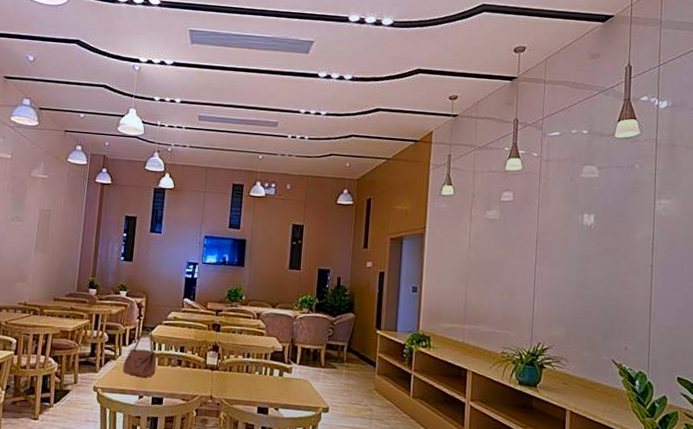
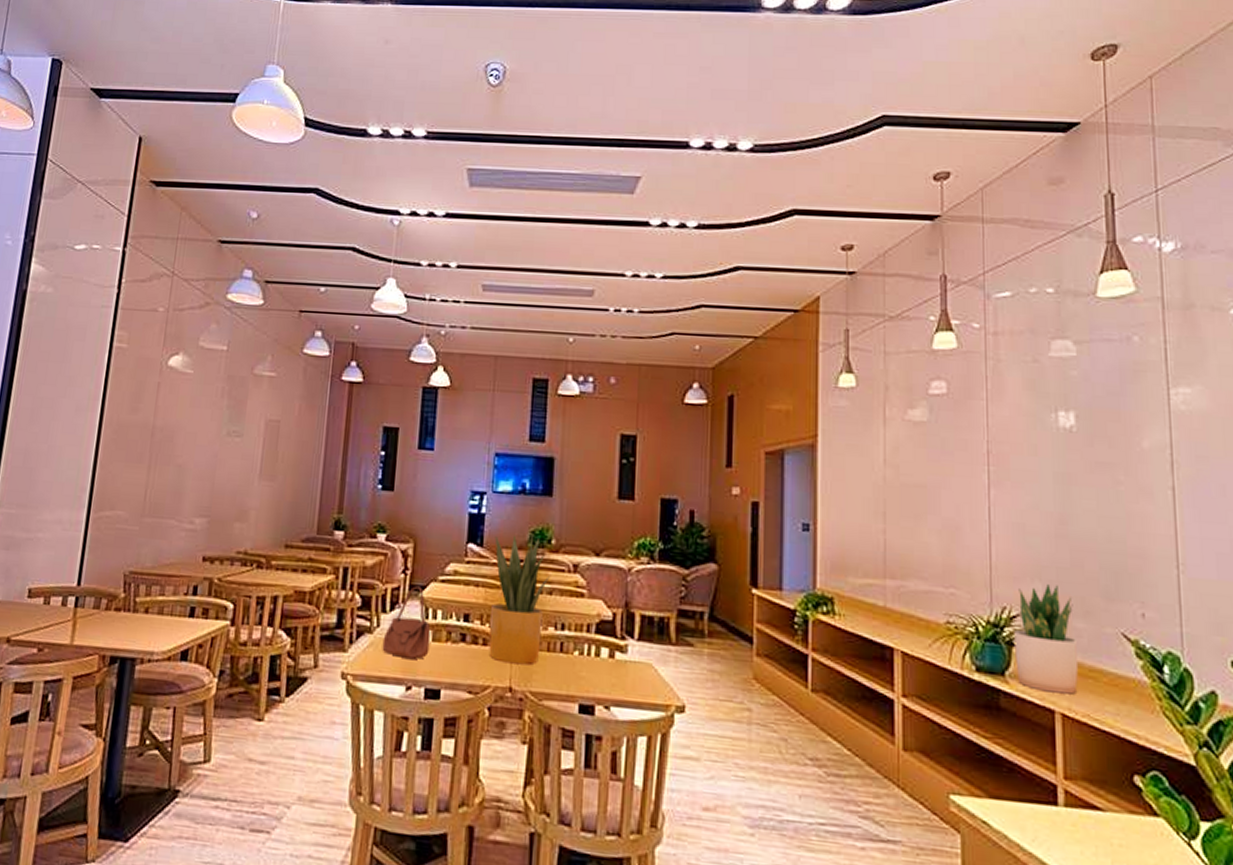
planter: none [197,292,242,381] -> present [488,533,552,665]
planter: none [544,328,584,399] -> present [1014,584,1079,695]

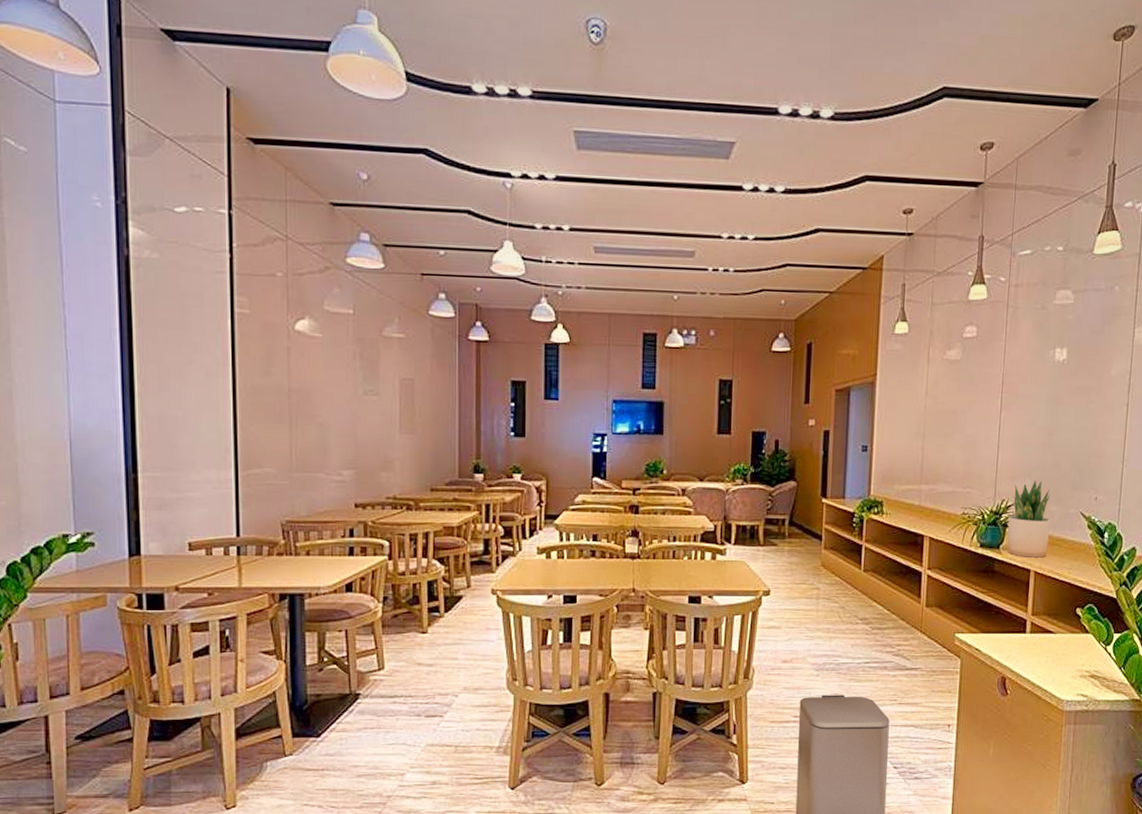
handbag: present [382,586,431,659] -> none [525,515,566,573]
planter: present [488,533,552,665] -> none [615,466,664,571]

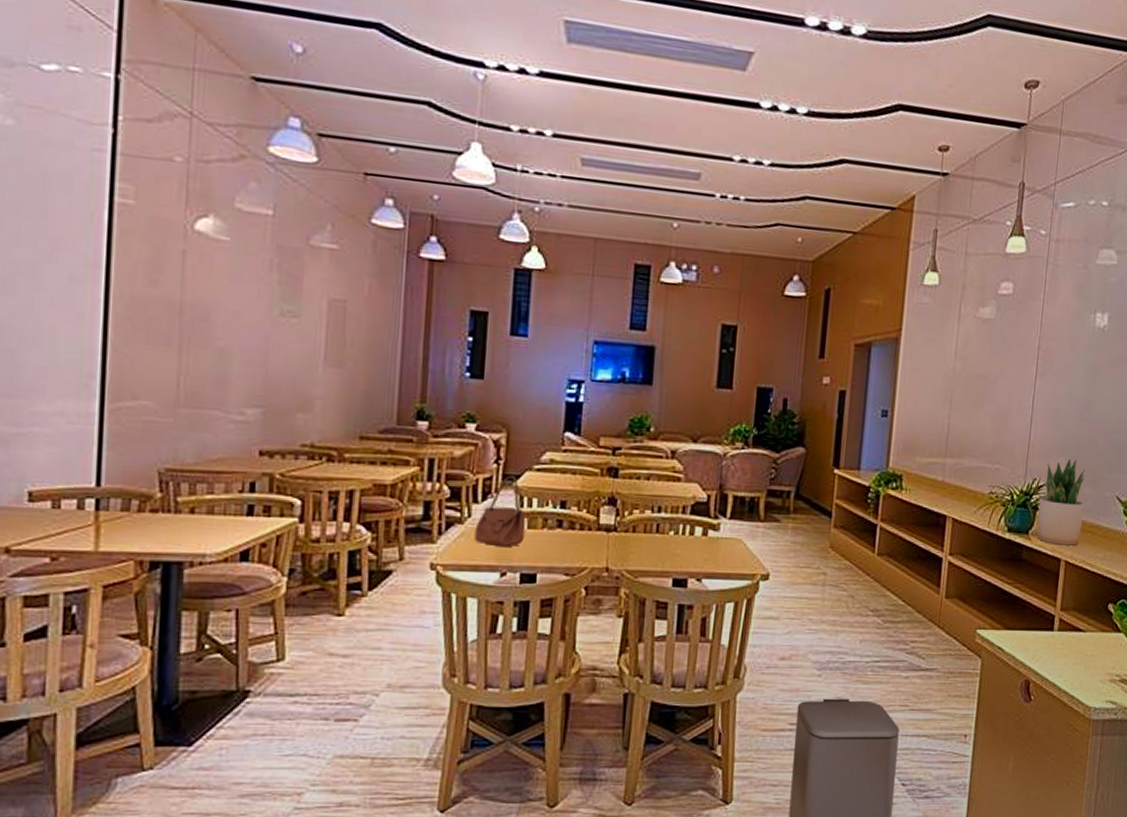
handbag: none [525,515,566,573] -> present [474,475,526,546]

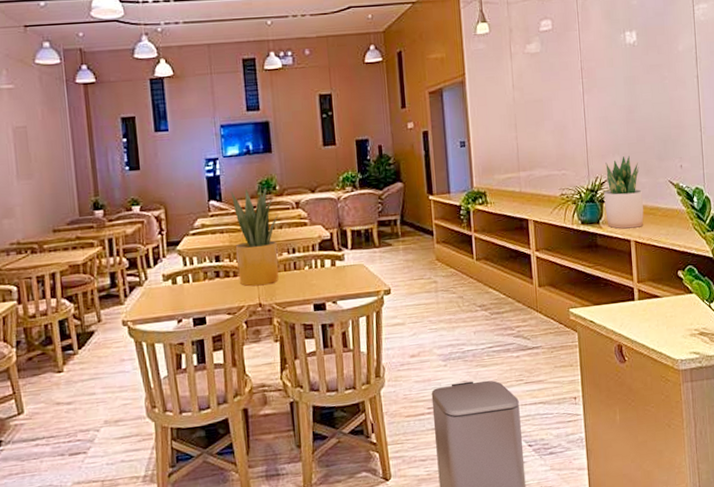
handbag: present [474,475,526,546] -> none [152,242,192,300]
planter: none [585,421,650,546] -> present [230,184,280,287]

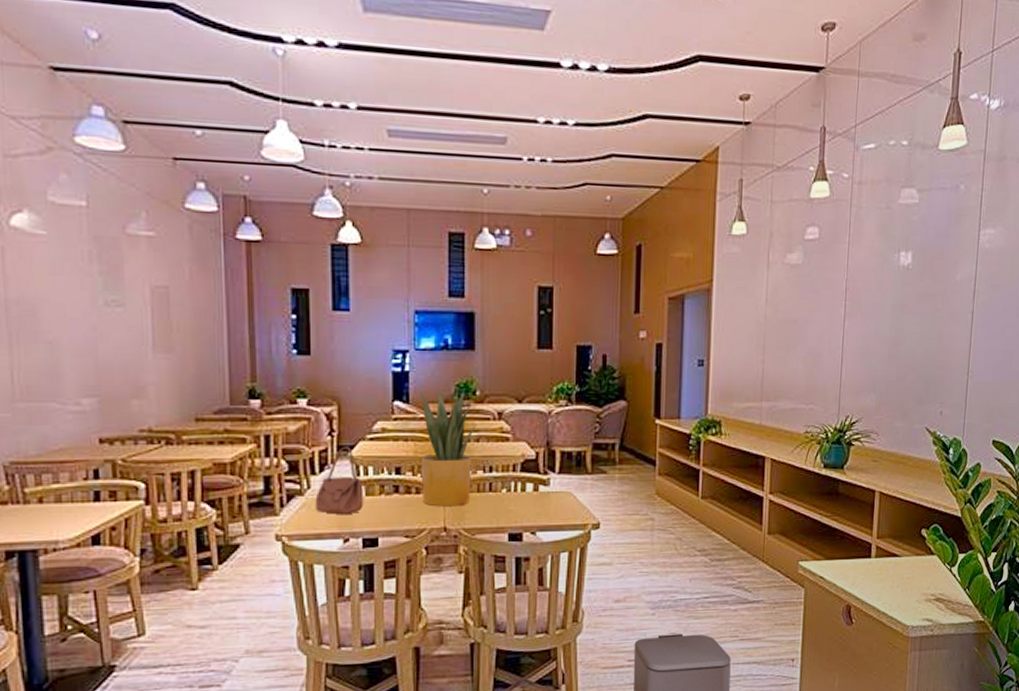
handbag: none [152,242,192,300] -> present [315,446,364,514]
planter: present [604,156,644,229] -> none [852,395,896,477]

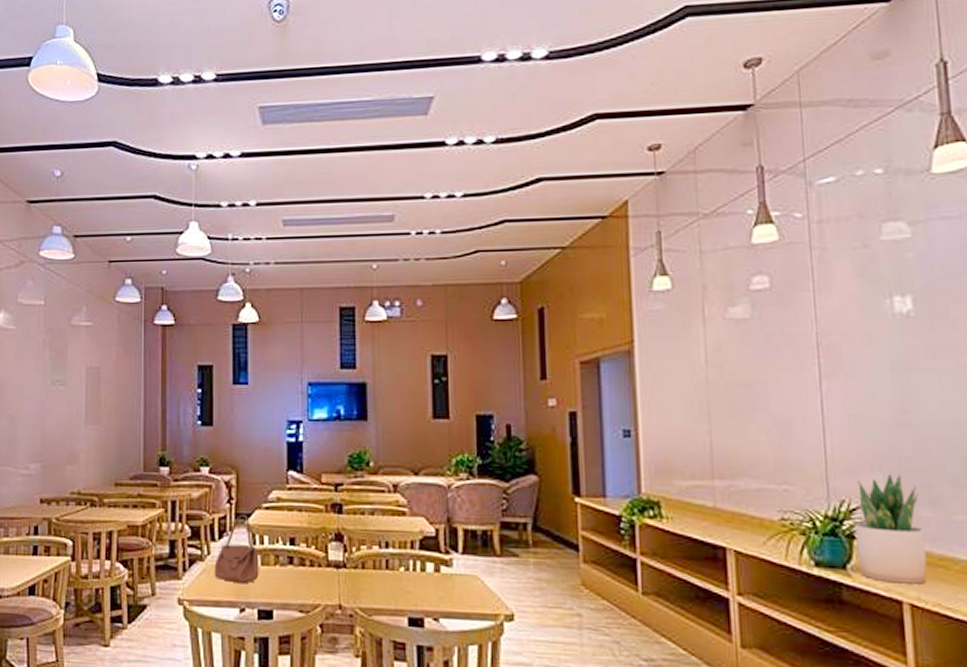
planter: present [420,386,478,507] -> none [314,457,372,583]
planter: none [852,395,896,477] -> present [855,475,928,584]

